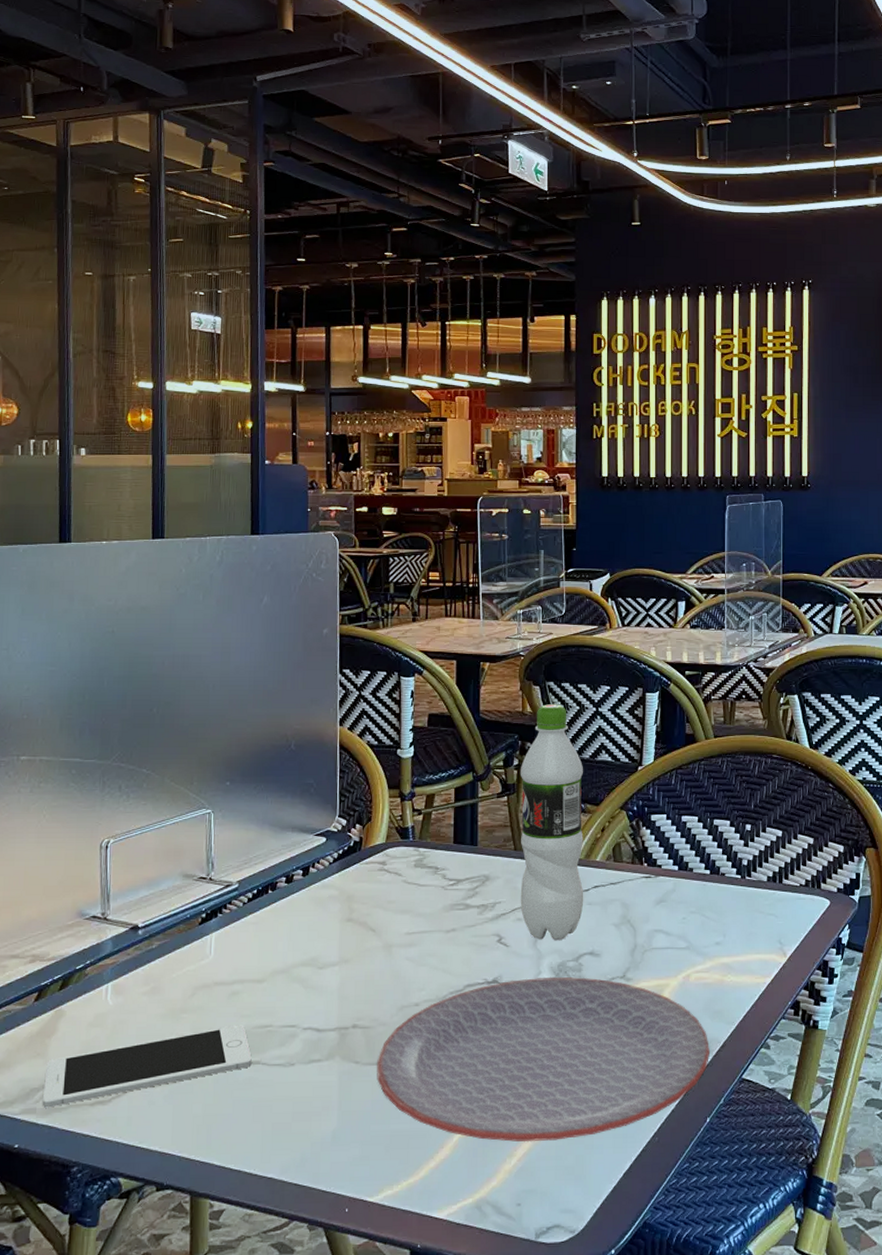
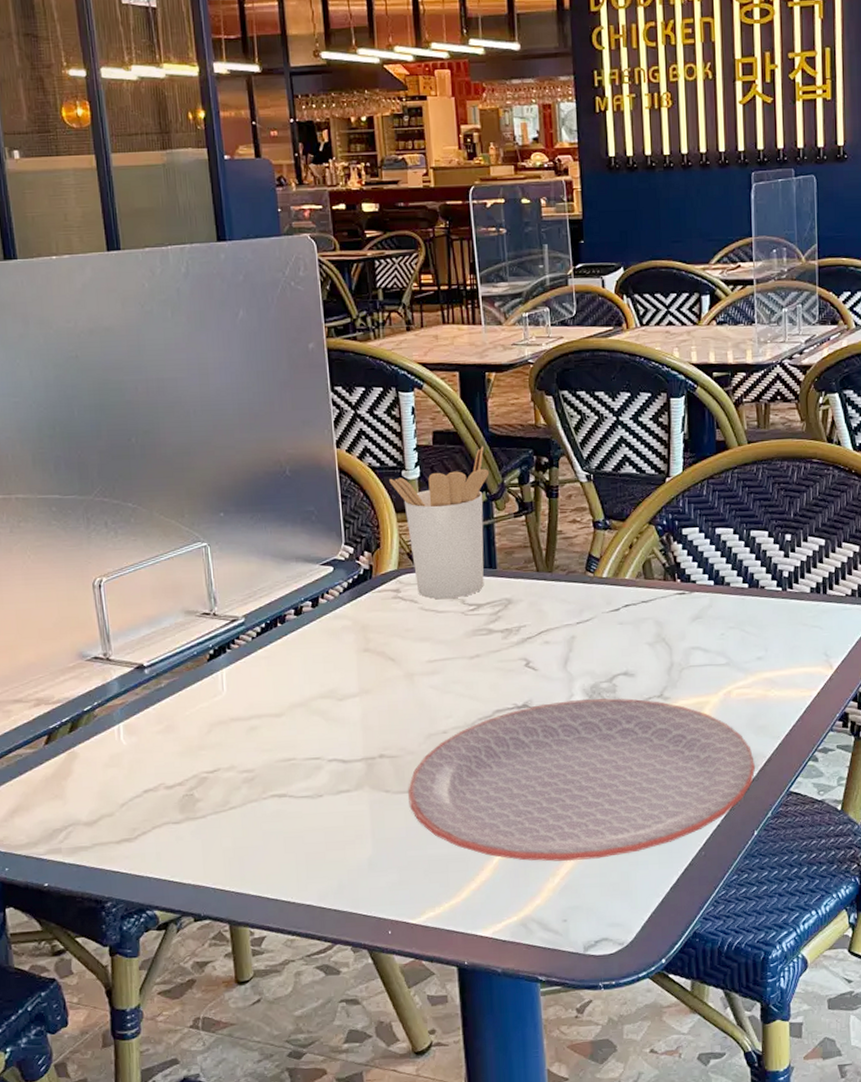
cell phone: present [42,1025,252,1108] -> none [66,759,278,847]
utensil holder: none [385,729,478,873] -> present [389,446,490,600]
pop: present [520,704,584,941] -> none [537,414,615,663]

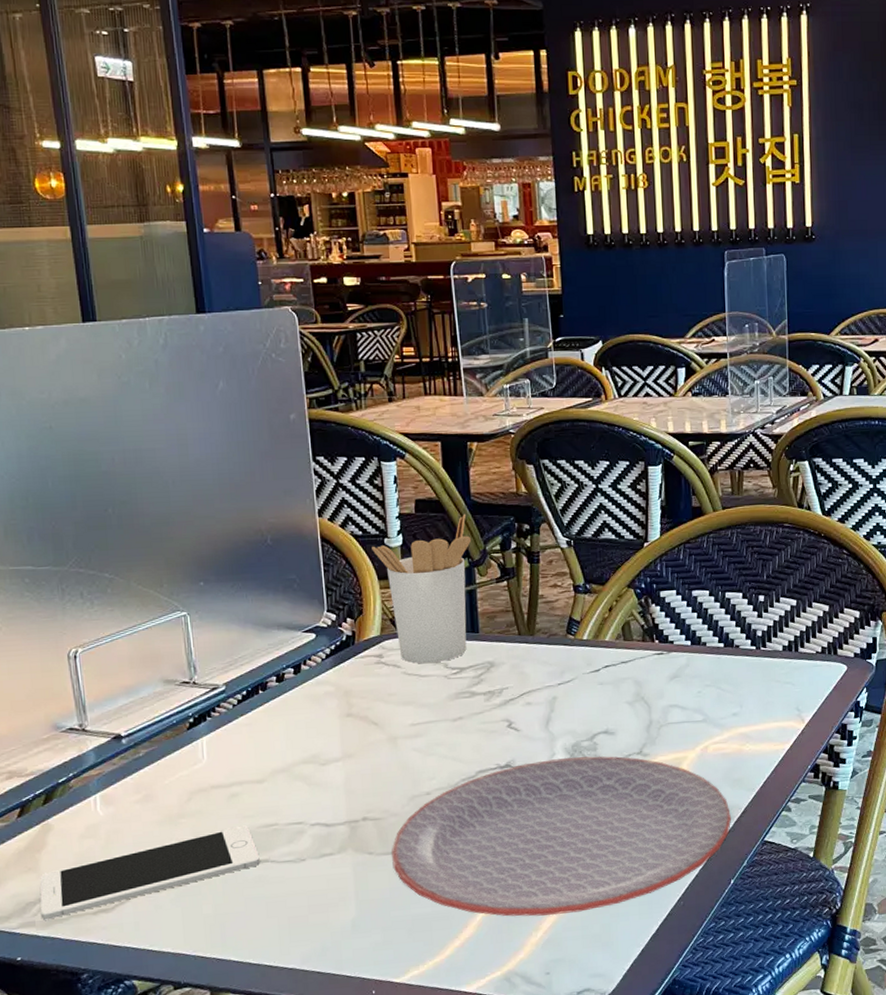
cell phone: none [66,759,278,847] -> present [39,825,260,920]

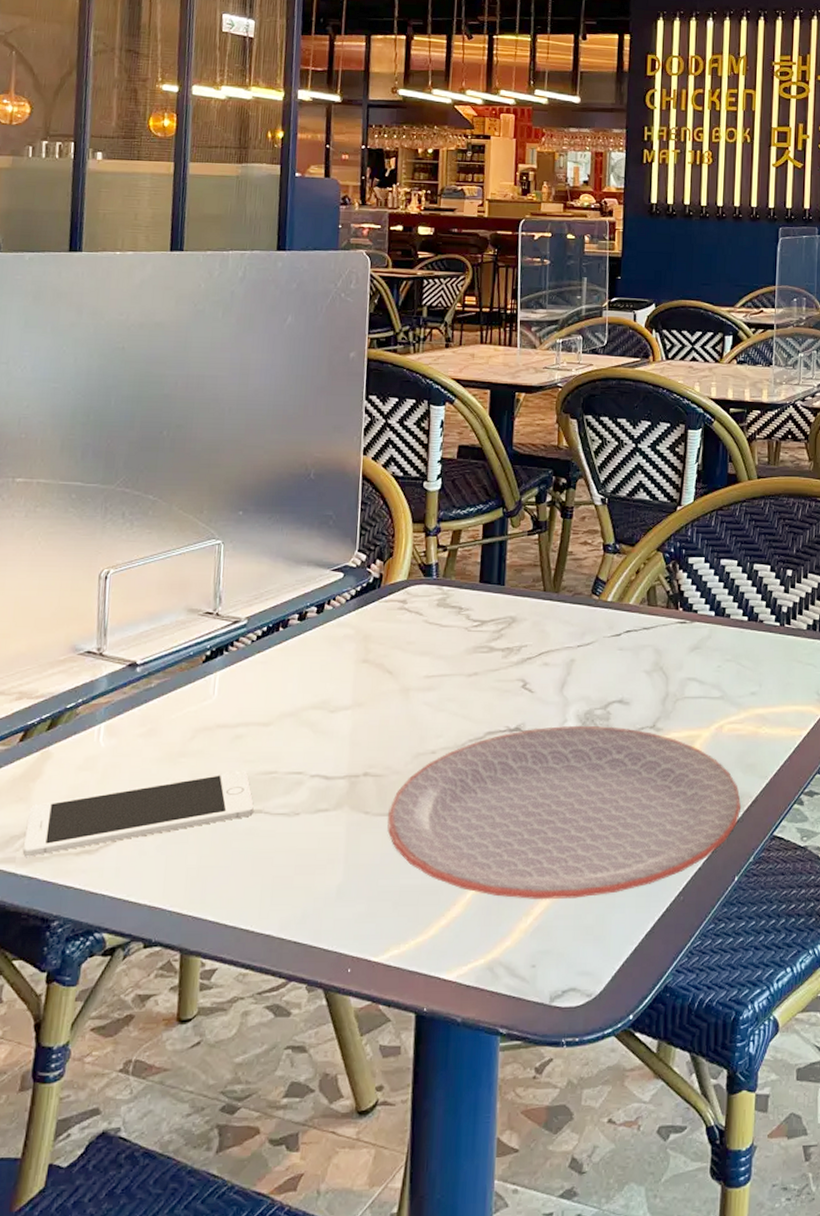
utensil holder: present [372,513,472,664] -> none [410,463,509,614]

